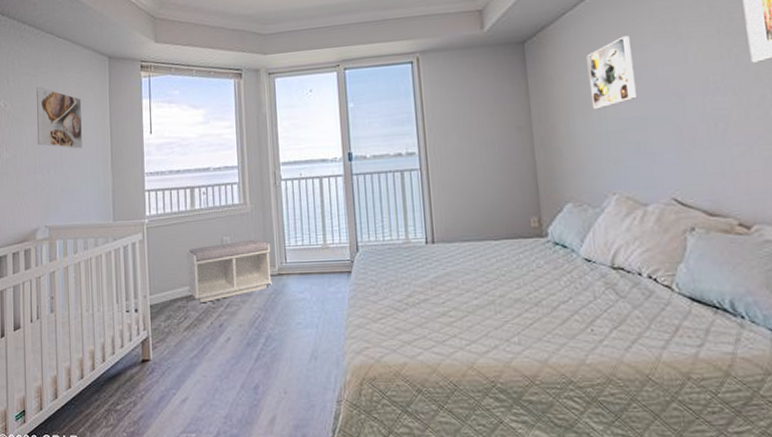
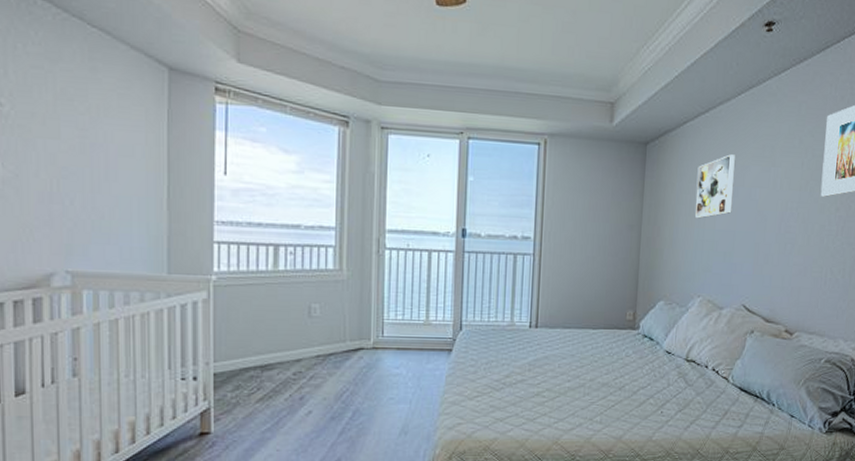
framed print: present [37,87,83,149] -> none [54,89,126,180]
bench: present [186,239,272,304] -> none [263,309,366,374]

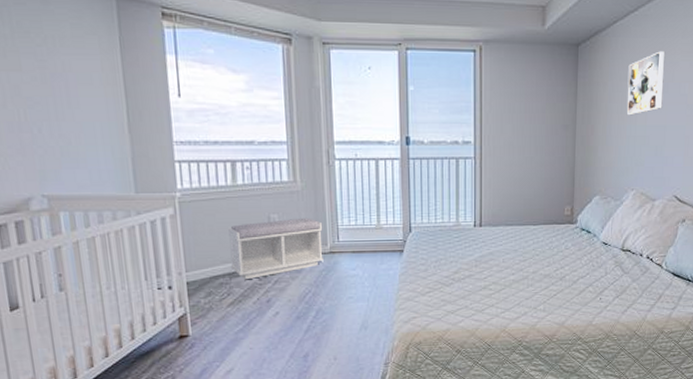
bench: none [263,309,366,374] -> present [227,217,323,280]

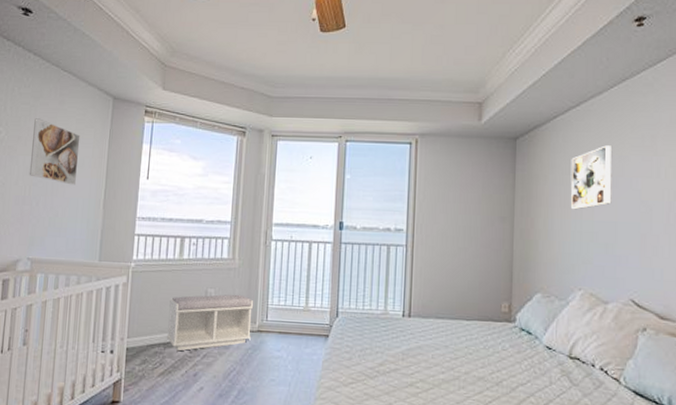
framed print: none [10,22,86,107] -> present [29,118,80,185]

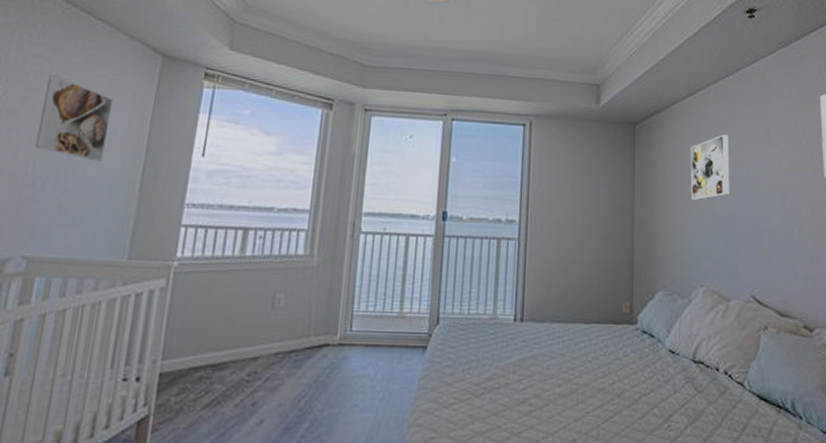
bench: present [166,294,253,351] -> none [216,299,334,375]

